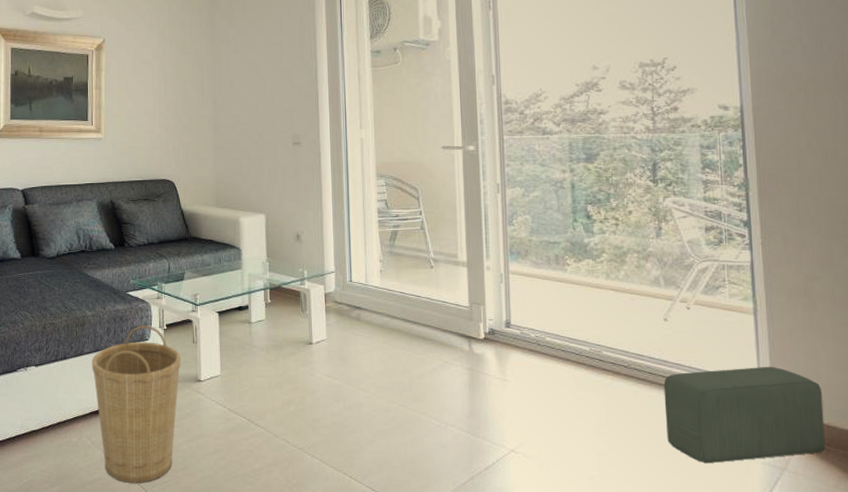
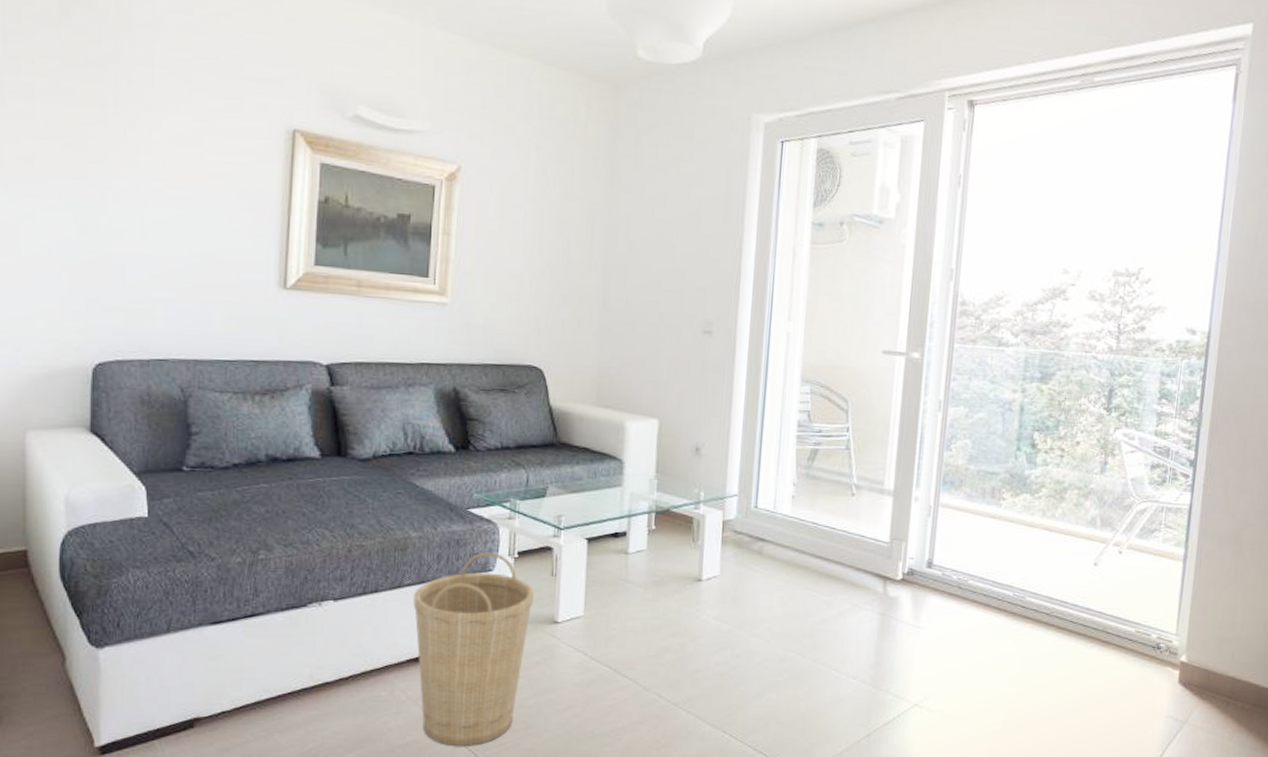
pouf: present [663,366,826,464] -> none [1077,616,1234,717]

